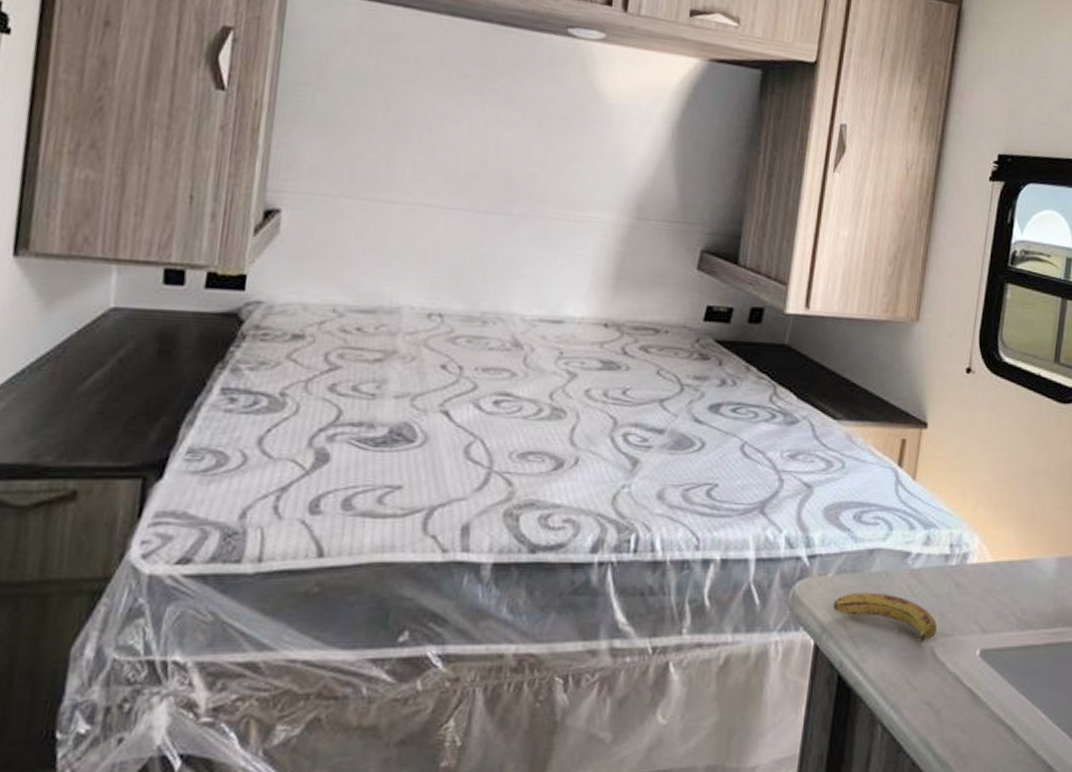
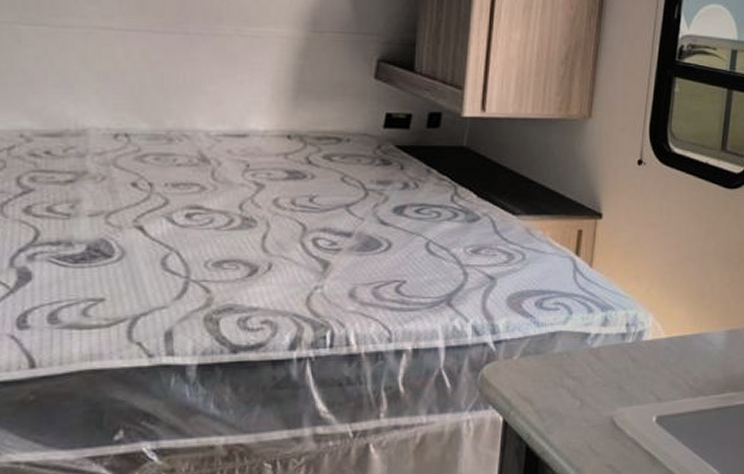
banana: present [832,592,938,643] -> none [518,371,617,414]

